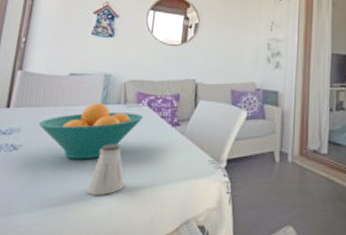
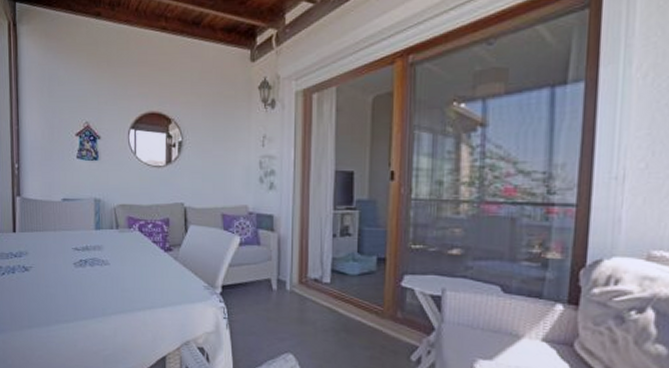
fruit bowl: present [38,103,144,160] -> none [42,228,136,282]
saltshaker: present [87,143,125,195] -> none [93,267,126,315]

